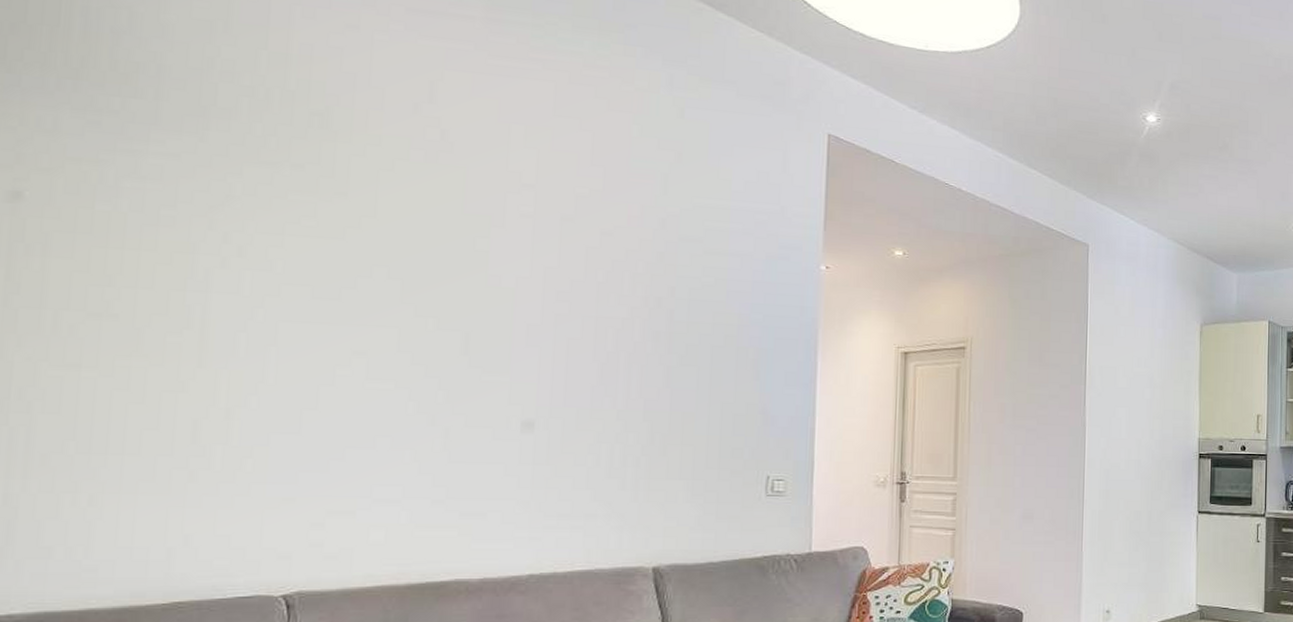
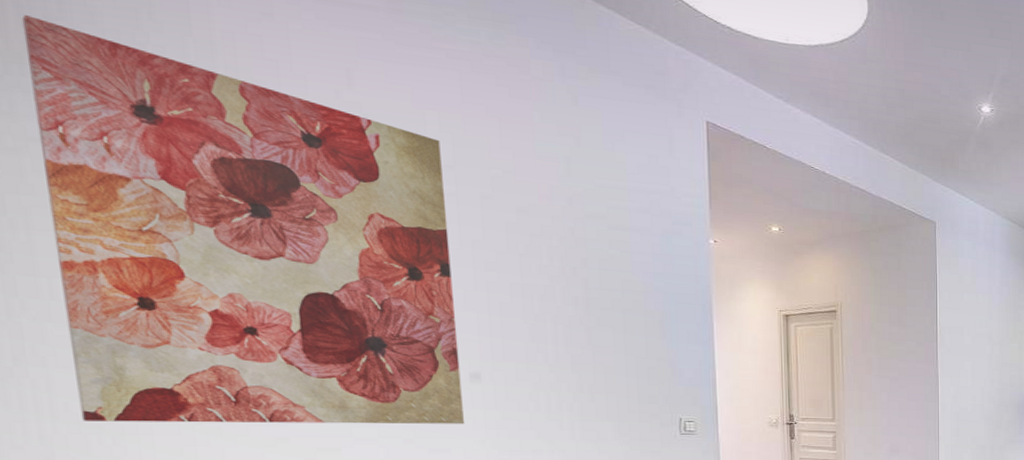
wall art: none [58,29,523,483] -> present [21,15,465,424]

